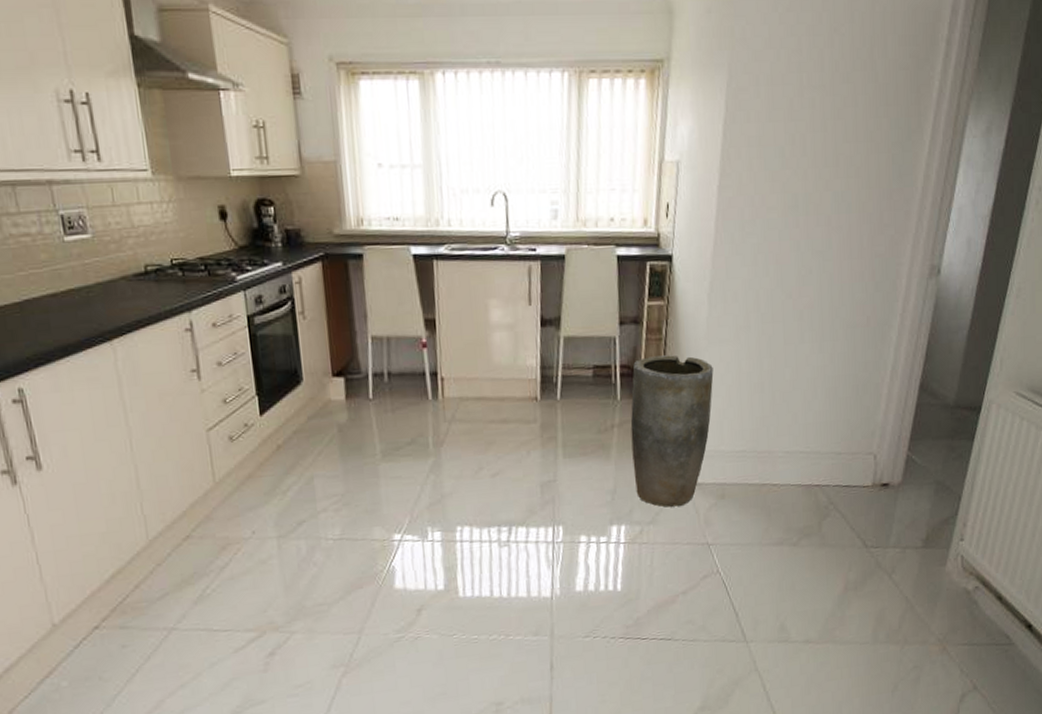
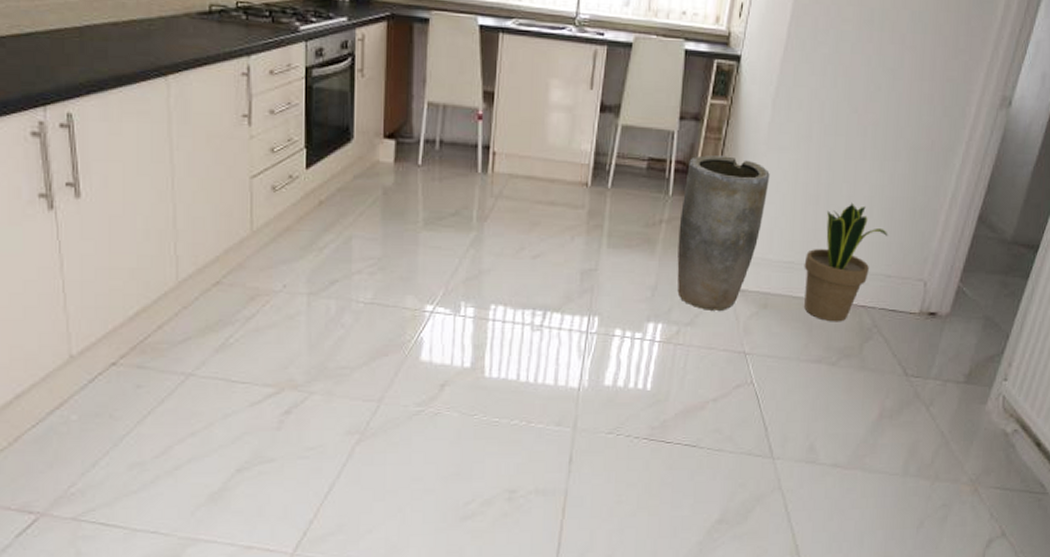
potted plant: none [756,386,834,504] -> present [804,202,888,322]

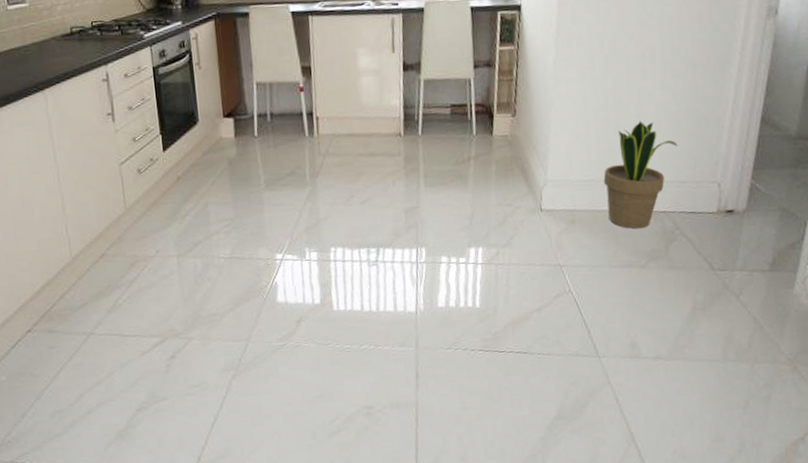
vase: present [677,155,770,310] -> none [485,94,562,232]

